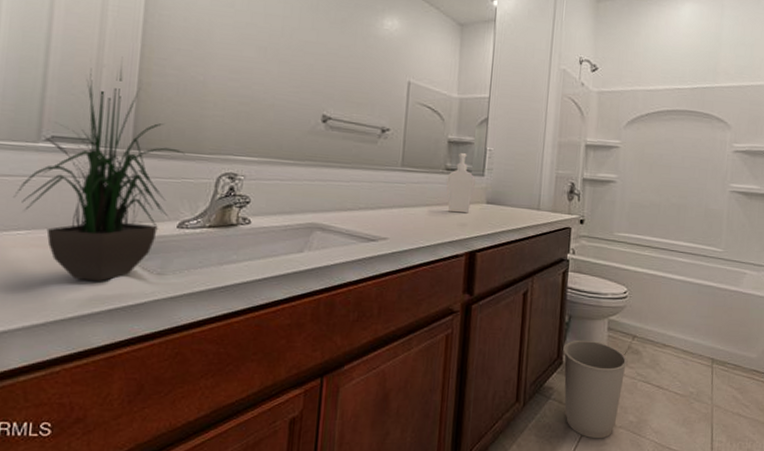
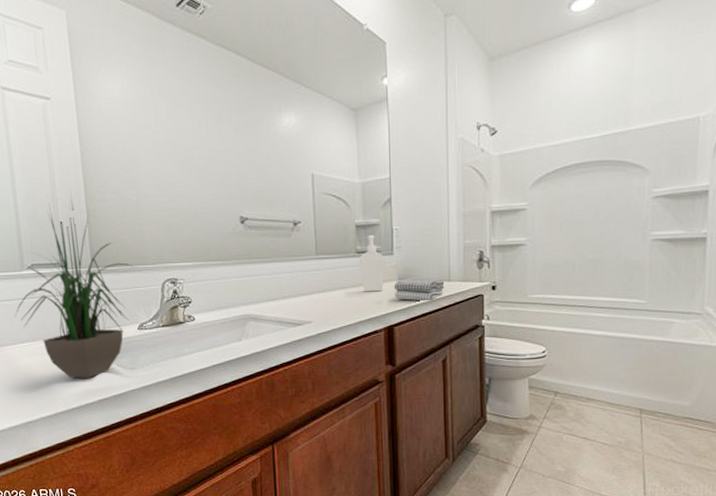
towel: none [480,200,534,229] -> present [393,276,445,302]
trash can: present [563,339,628,439] -> none [486,399,552,488]

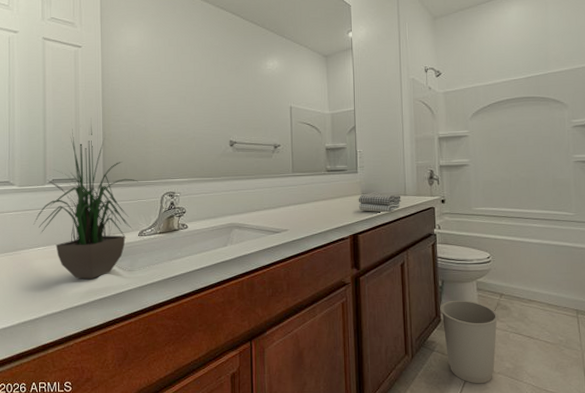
soap bottle: present [358,235,387,292] -> none [328,157,352,205]
trash can: none [486,399,552,488] -> present [440,300,499,384]

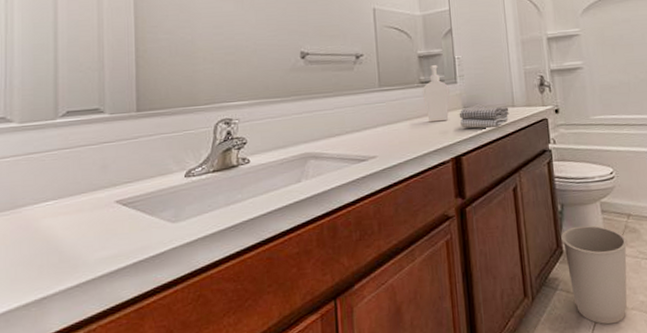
potted plant: present [33,124,138,280] -> none [40,38,184,240]
soap bottle: none [328,157,352,205] -> present [422,65,451,123]

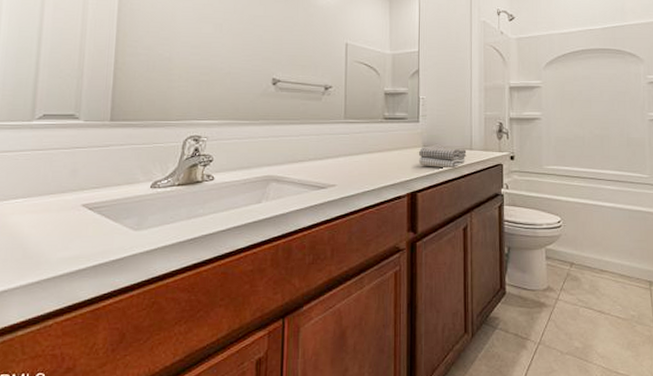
soap bottle: present [422,65,451,123] -> none [385,103,412,157]
trash can: present [561,225,628,325] -> none [505,269,568,367]

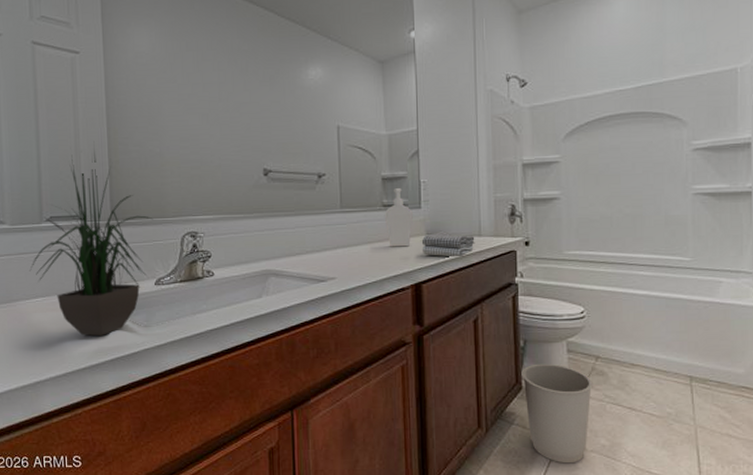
potted plant: none [12,49,156,241] -> present [29,148,153,337]
soap bottle: none [385,103,412,157] -> present [384,188,414,247]
trash can: none [505,269,568,367] -> present [521,363,593,464]

